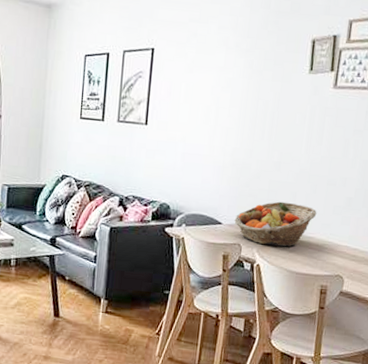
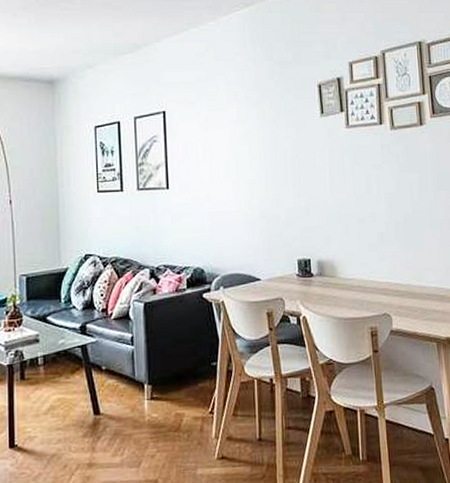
fruit basket: present [234,201,317,248] -> none [272,246,353,295]

